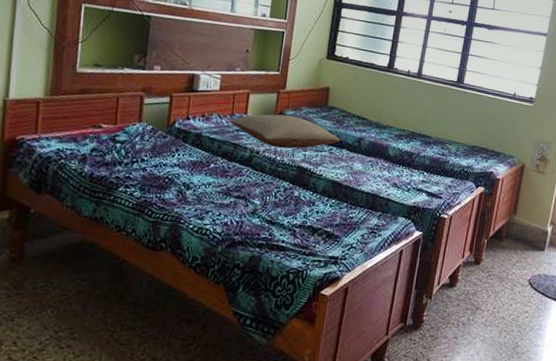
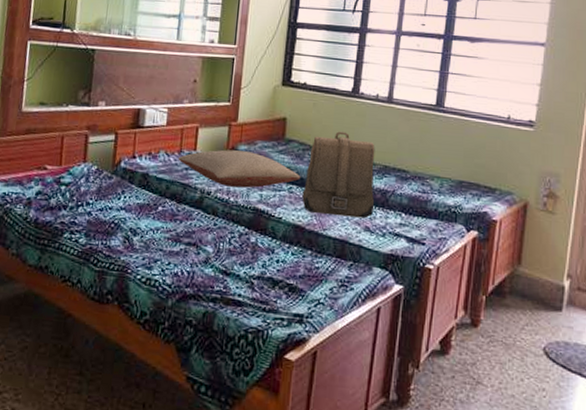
backpack: none [340,101,405,176] -> present [302,131,375,219]

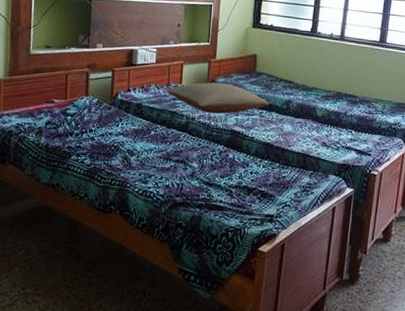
backpack: present [302,131,375,219] -> none [271,65,330,136]

